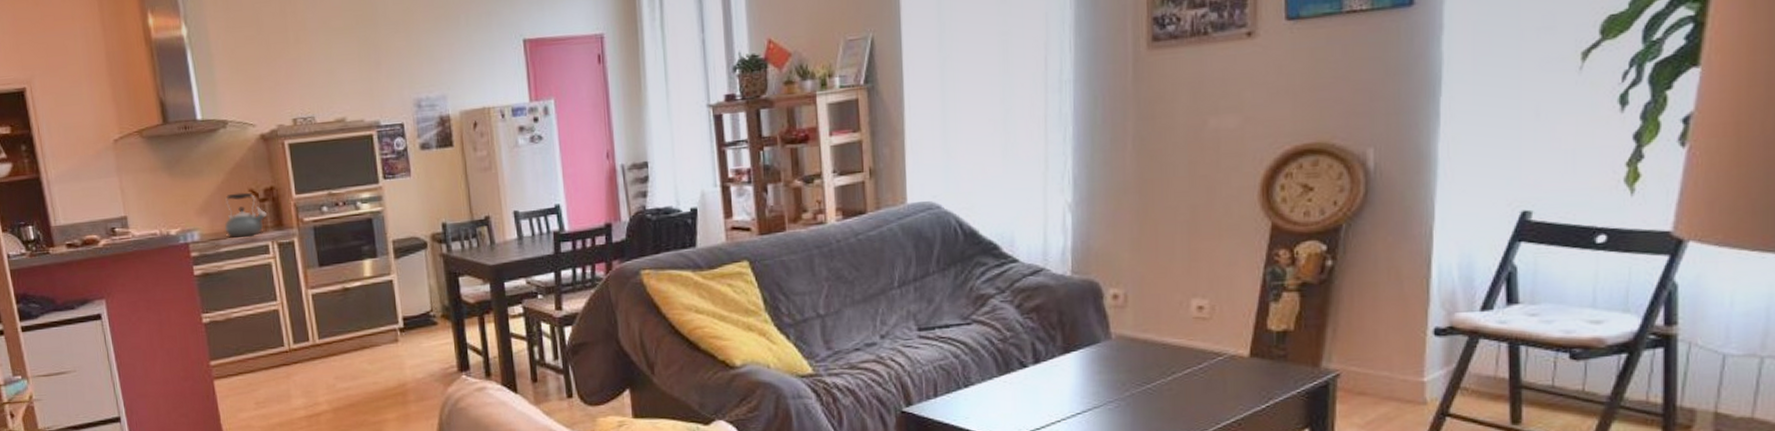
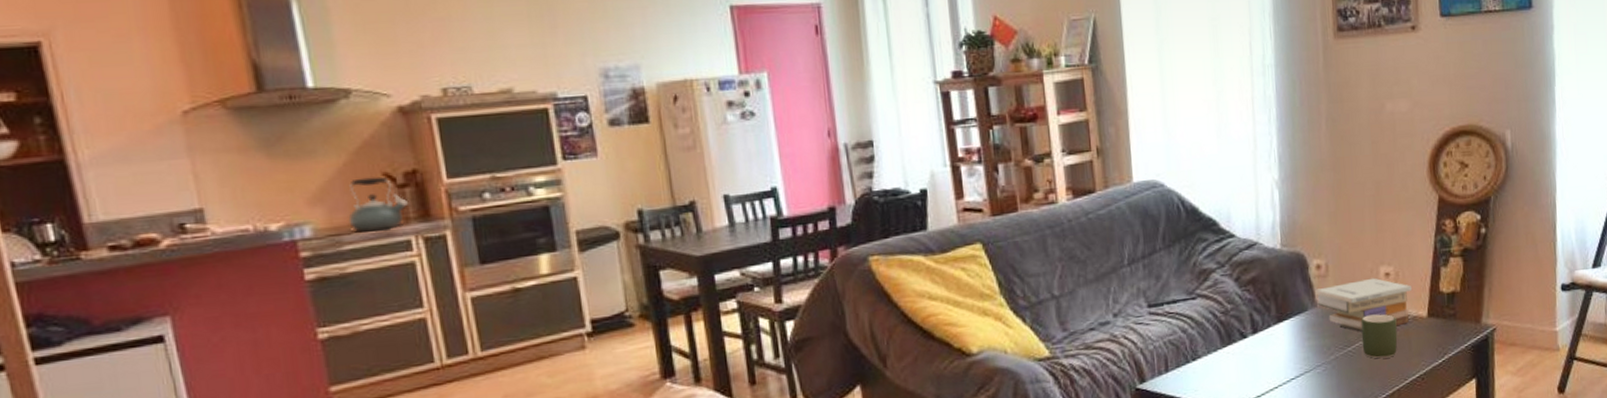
books: none [1110,311,1232,369] -> present [1315,278,1413,332]
mug: none [1164,350,1210,399] -> present [1360,314,1398,359]

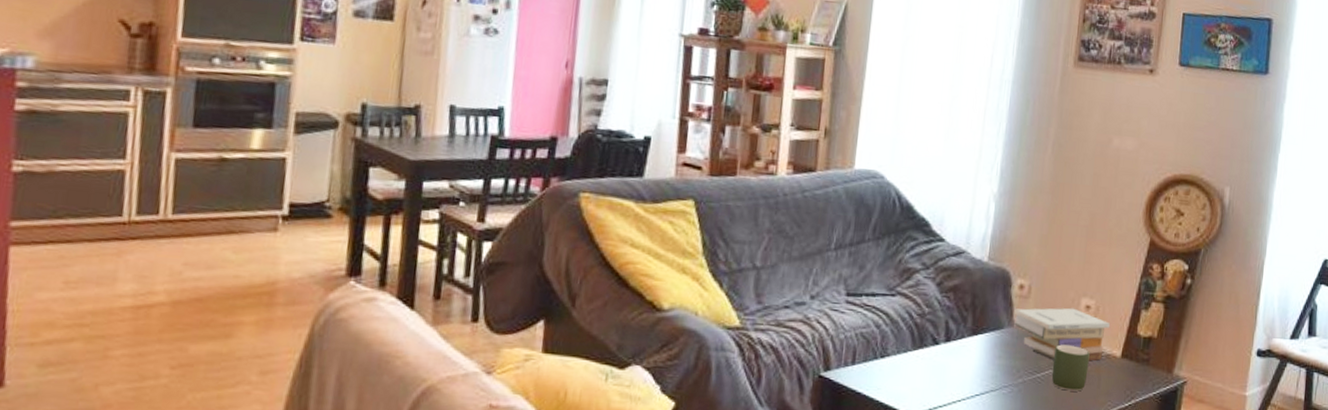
kettle: present [348,176,409,233] -> none [73,20,138,77]

